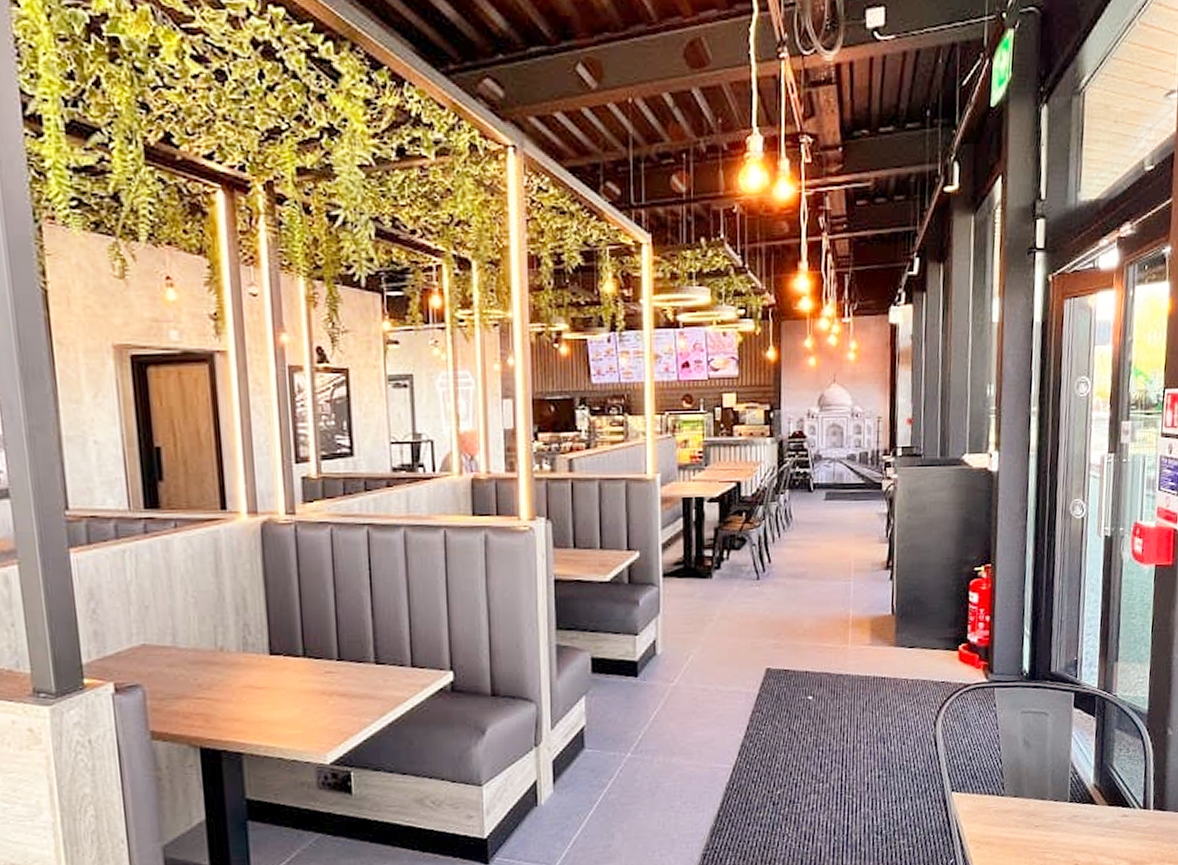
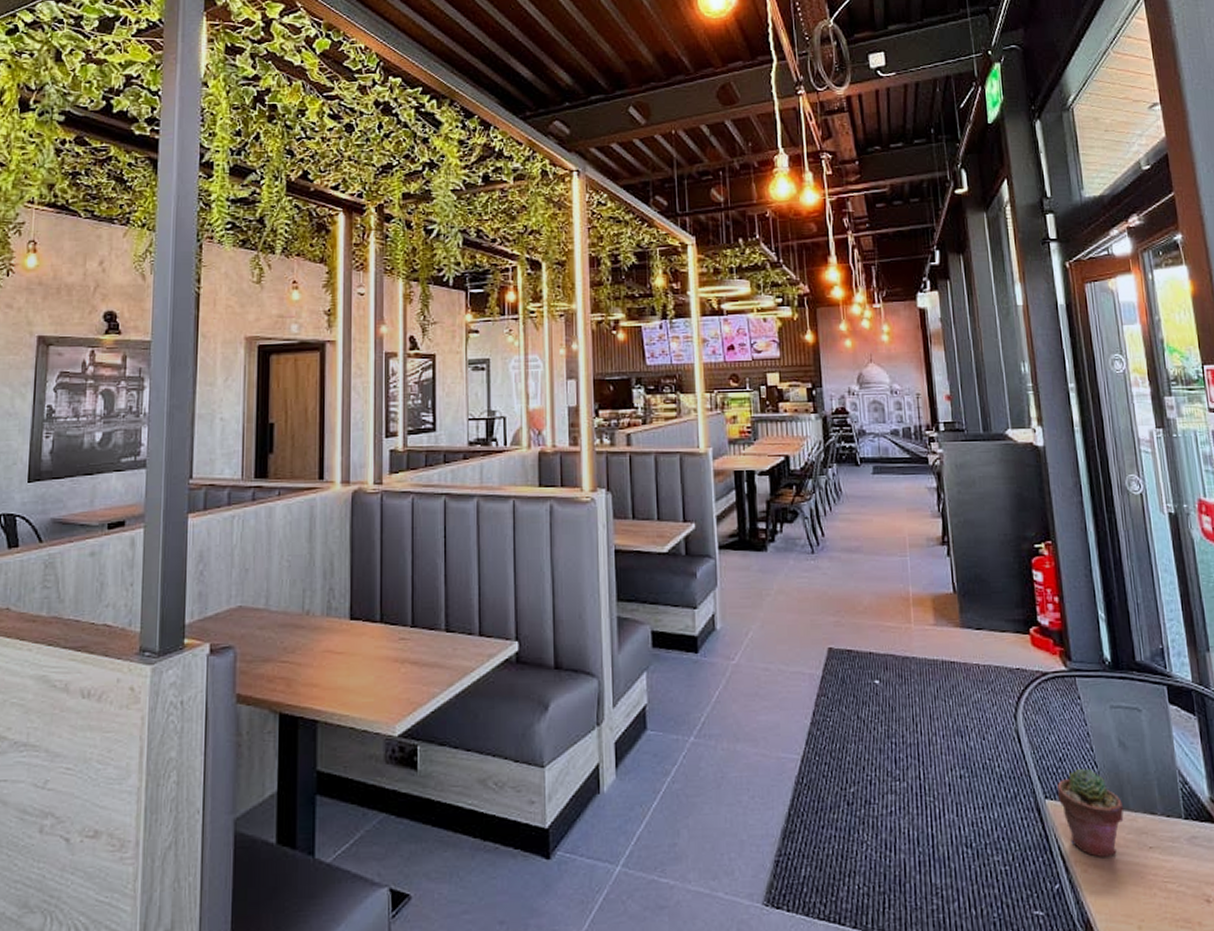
potted succulent: none [963,765,1019,837] -> present [1057,768,1124,858]

